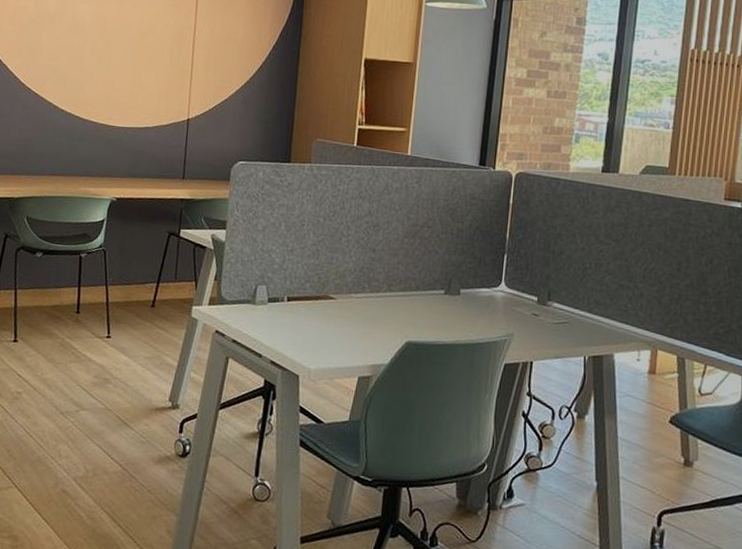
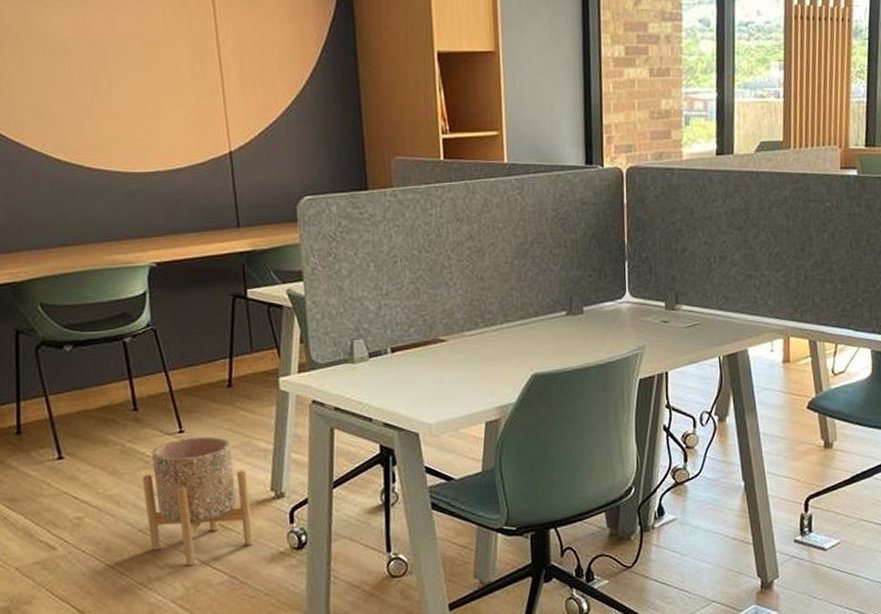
planter: none [66,343,153,453] -> present [142,436,255,566]

